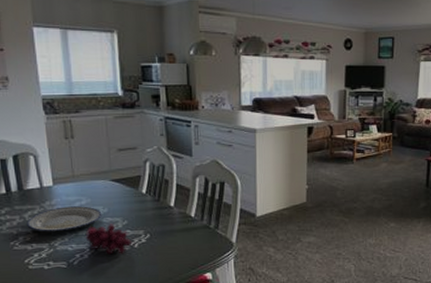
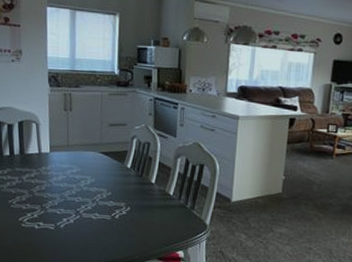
plate: present [27,206,102,232] -> none [24,173,90,196]
grapes: present [85,224,133,255] -> none [73,192,114,223]

